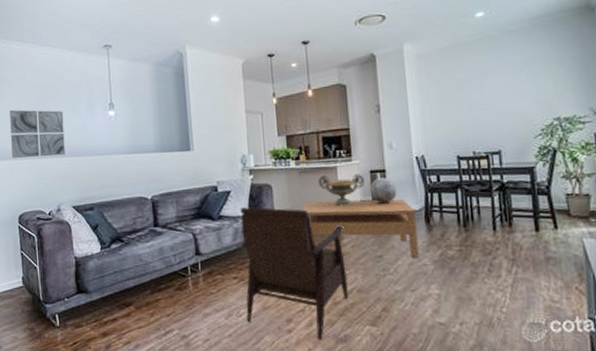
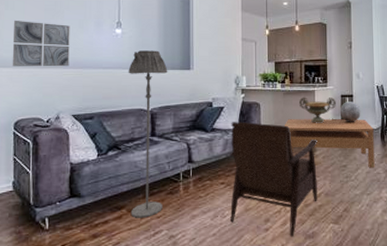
floor lamp: none [124,131,172,316] -> present [128,50,168,218]

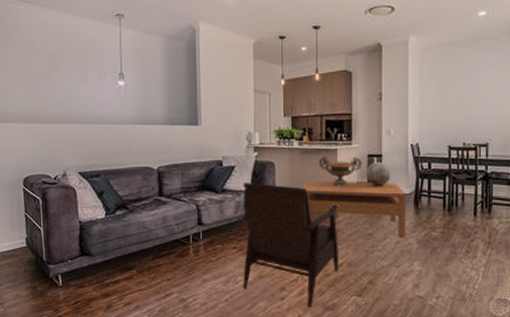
wall art: present [12,20,70,67] -> none [16,72,73,122]
floor lamp: present [128,50,168,218] -> none [133,104,174,280]

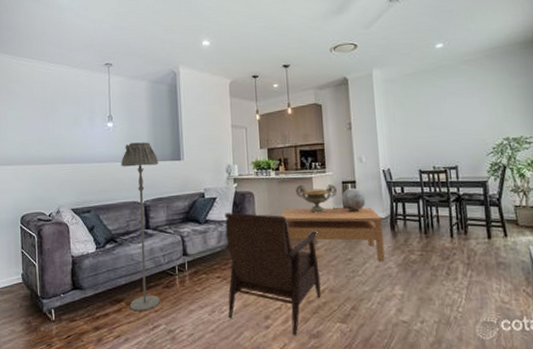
floor lamp: none [133,104,174,280] -> present [121,142,160,312]

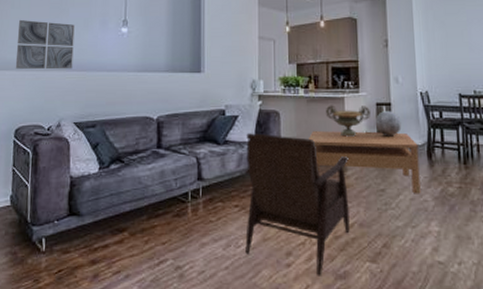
wall art: none [16,119,67,164] -> present [15,19,75,70]
floor lamp: present [121,142,160,312] -> none [133,51,176,243]

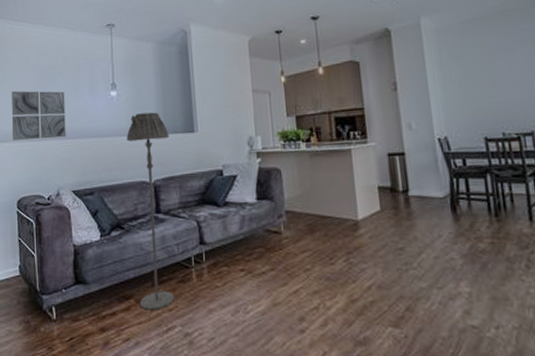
floor lamp: none [133,51,176,243] -> present [126,112,174,310]
armchair: present [245,133,350,276] -> none [247,193,367,343]
coffee table: present [309,131,421,194] -> none [315,185,446,252]
decorative urn: present [326,105,370,137] -> none [331,157,382,192]
decorative globe: present [375,111,402,136] -> none [387,161,419,190]

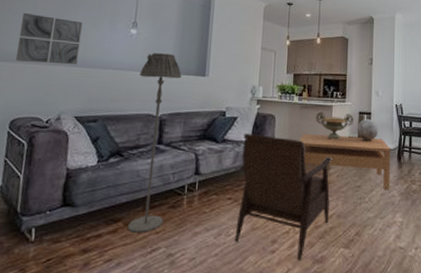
armchair: none [247,193,367,343] -> present [235,133,332,261]
coffee table: none [315,185,446,252] -> present [299,134,391,190]
decorative urn: none [331,157,382,192] -> present [316,111,354,140]
decorative globe: none [387,161,419,190] -> present [357,119,378,141]

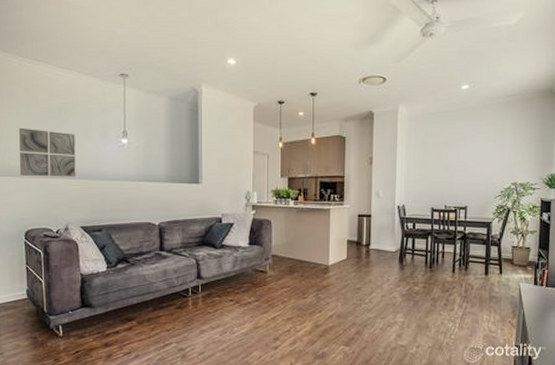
floor lamp: present [127,53,182,233] -> none [135,162,176,330]
armchair: present [235,133,332,261] -> none [239,239,331,356]
coffee table: present [299,134,391,190] -> none [297,238,392,292]
decorative urn: present [316,111,354,140] -> none [313,215,352,243]
decorative globe: present [357,119,378,141] -> none [356,222,379,244]

